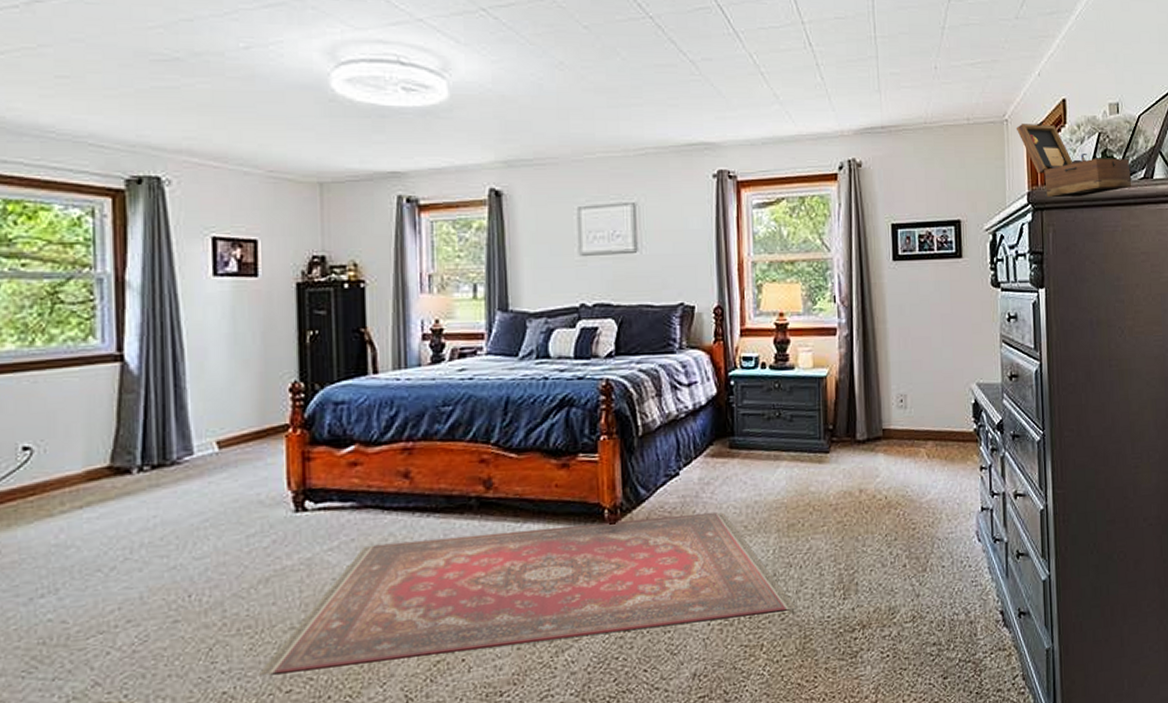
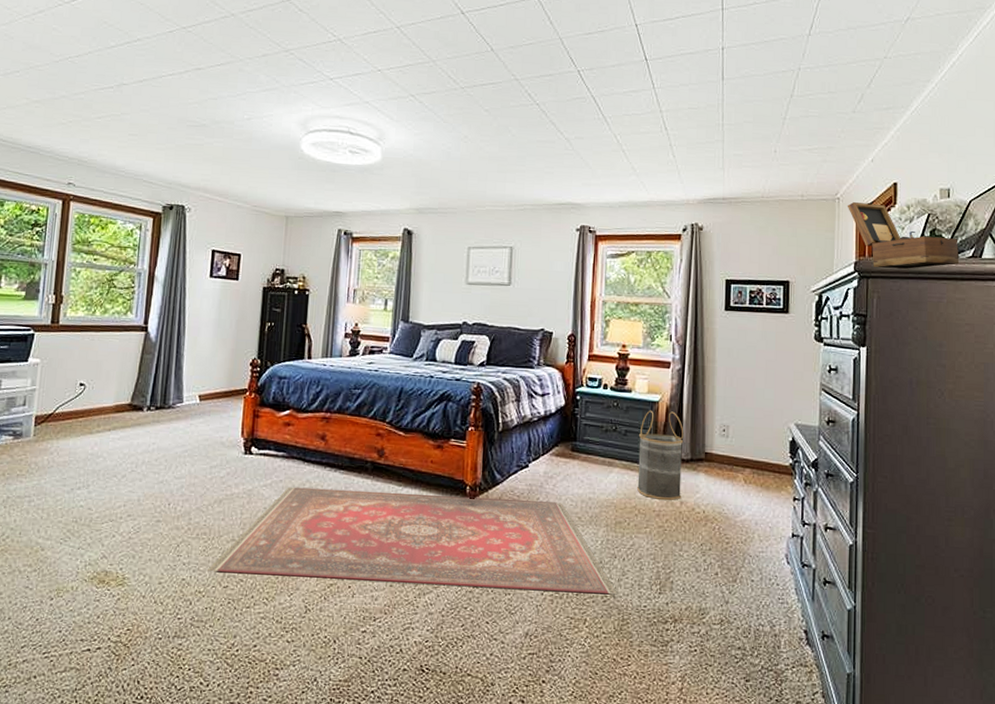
basket: none [807,386,861,491] -> present [637,410,684,500]

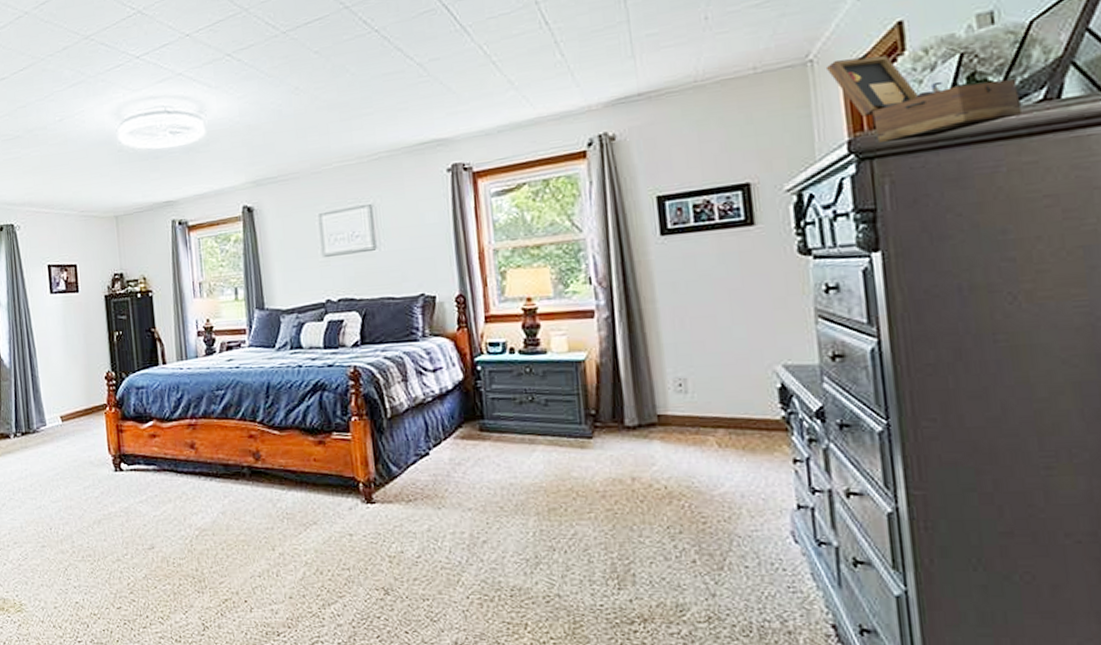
area rug: present [208,487,617,595] -> none [98,492,563,594]
basket: present [637,410,684,500] -> none [564,370,633,478]

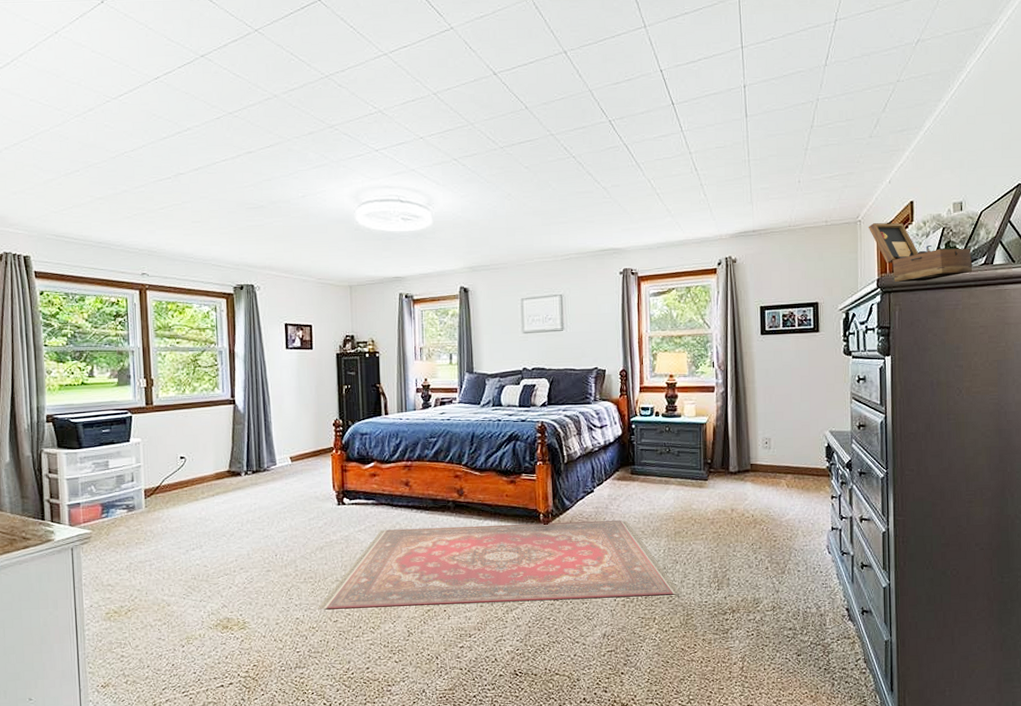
area rug: none [98,492,563,594] -> present [318,520,681,610]

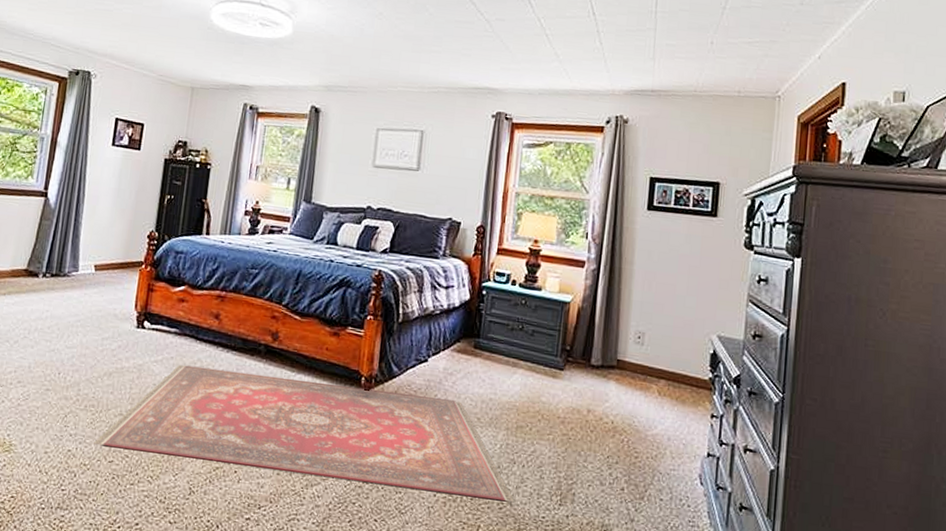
wooden box: present [868,219,973,283] -> none [788,100,912,177]

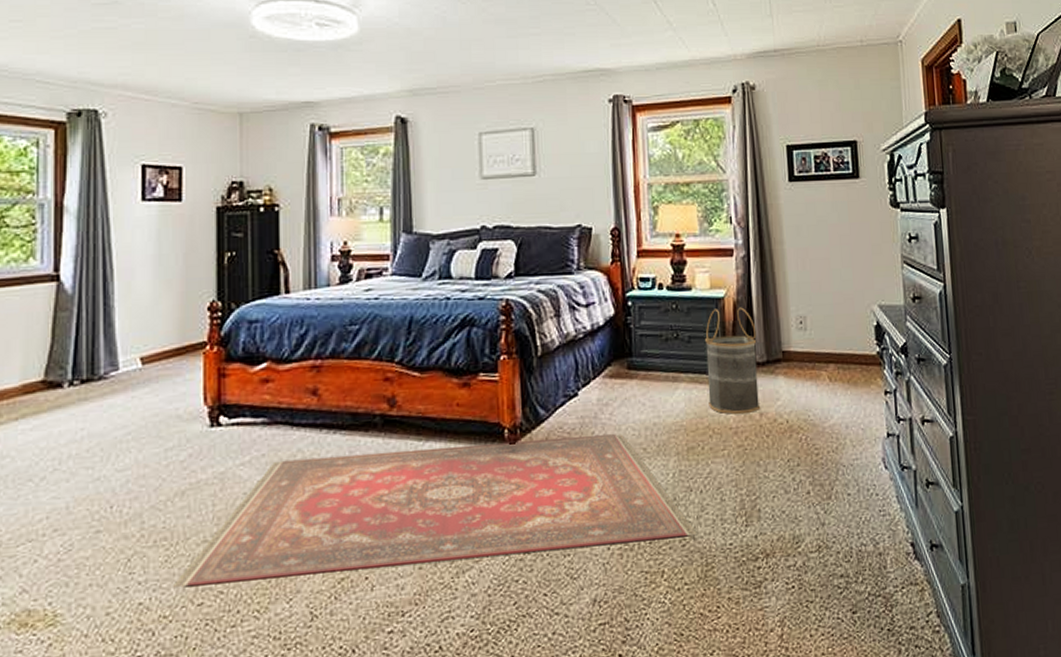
basket: none [542,310,596,408] -> present [705,307,761,414]

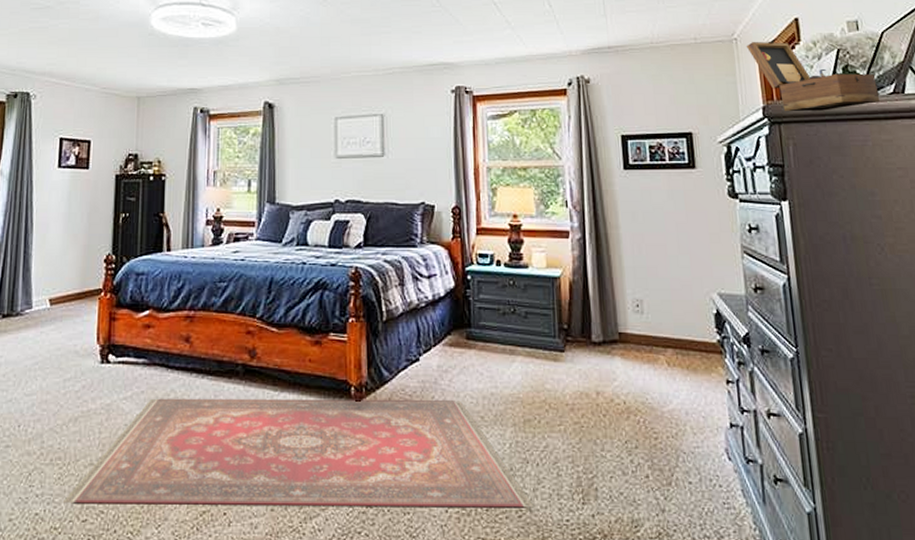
basket: present [705,307,761,414] -> none [541,287,597,391]
wooden box: none [910,40,1034,118] -> present [746,38,881,112]

